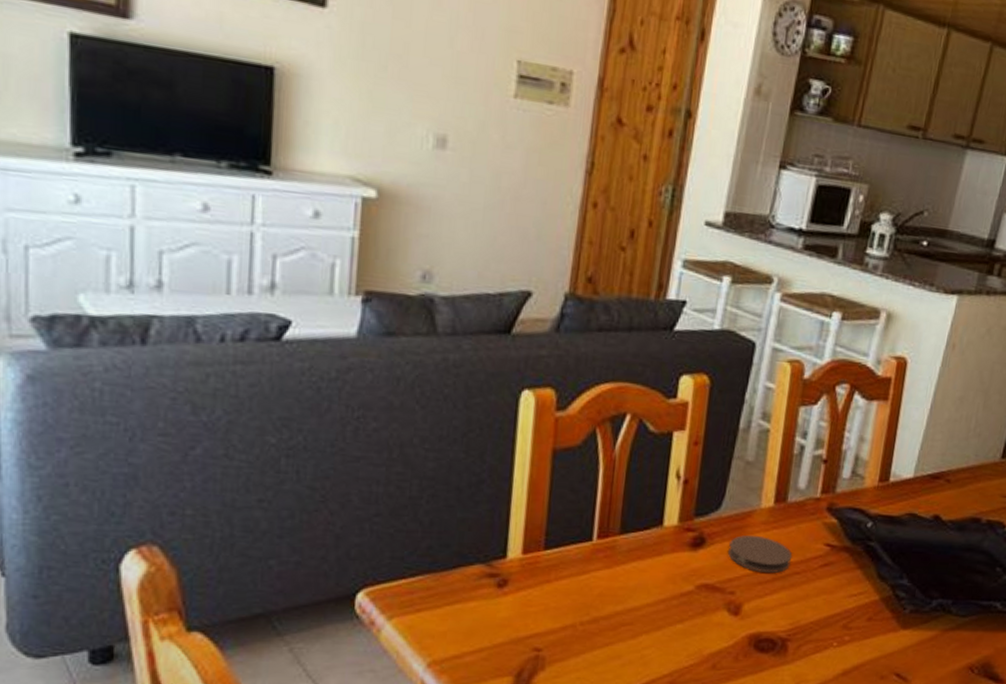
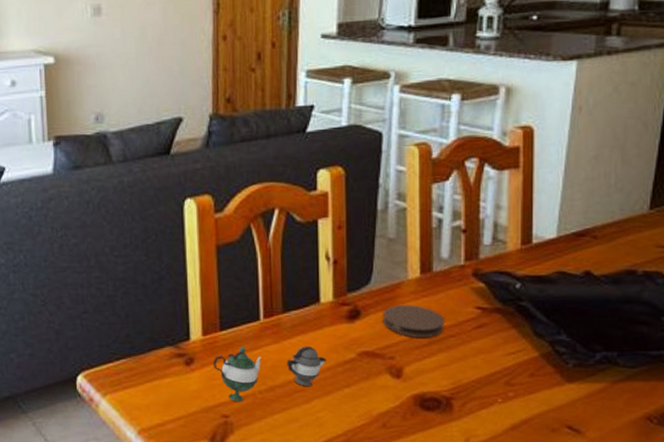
teapot: none [530,569,662,634] -> present [212,346,327,402]

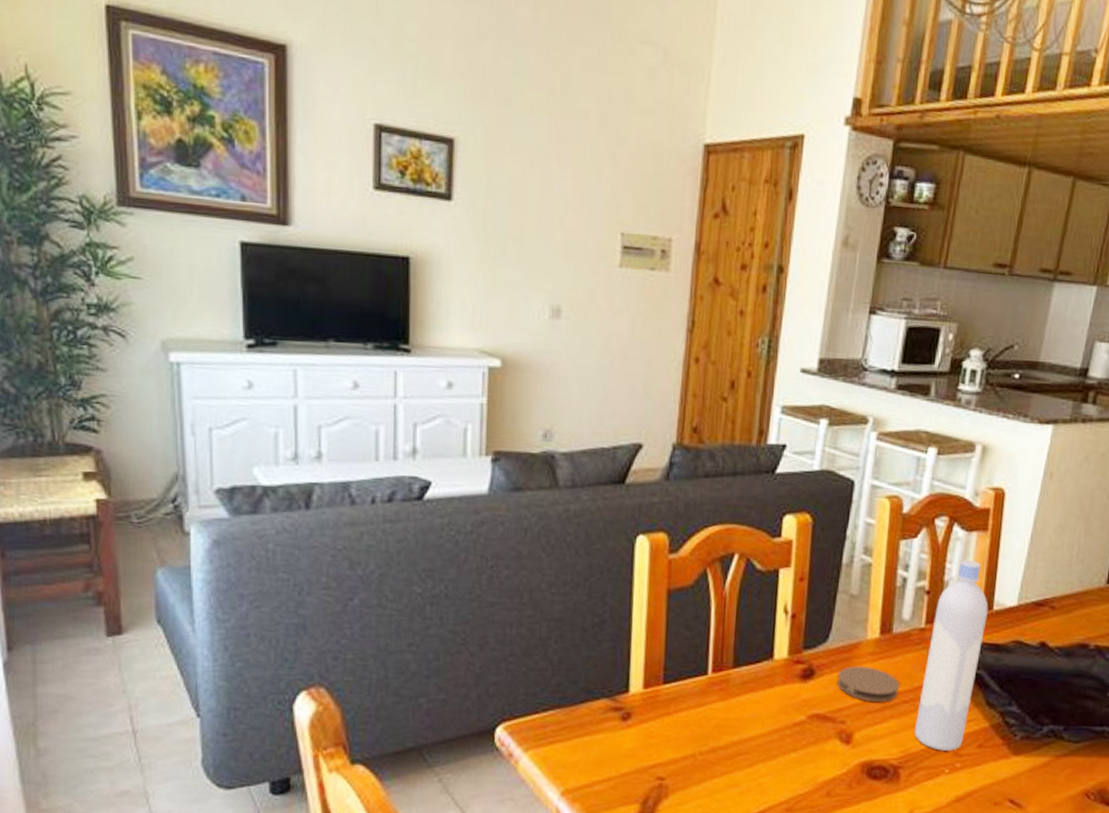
teapot: present [212,346,327,402] -> none [652,702,775,764]
bottle: none [464,197,527,381] -> present [915,559,989,751]

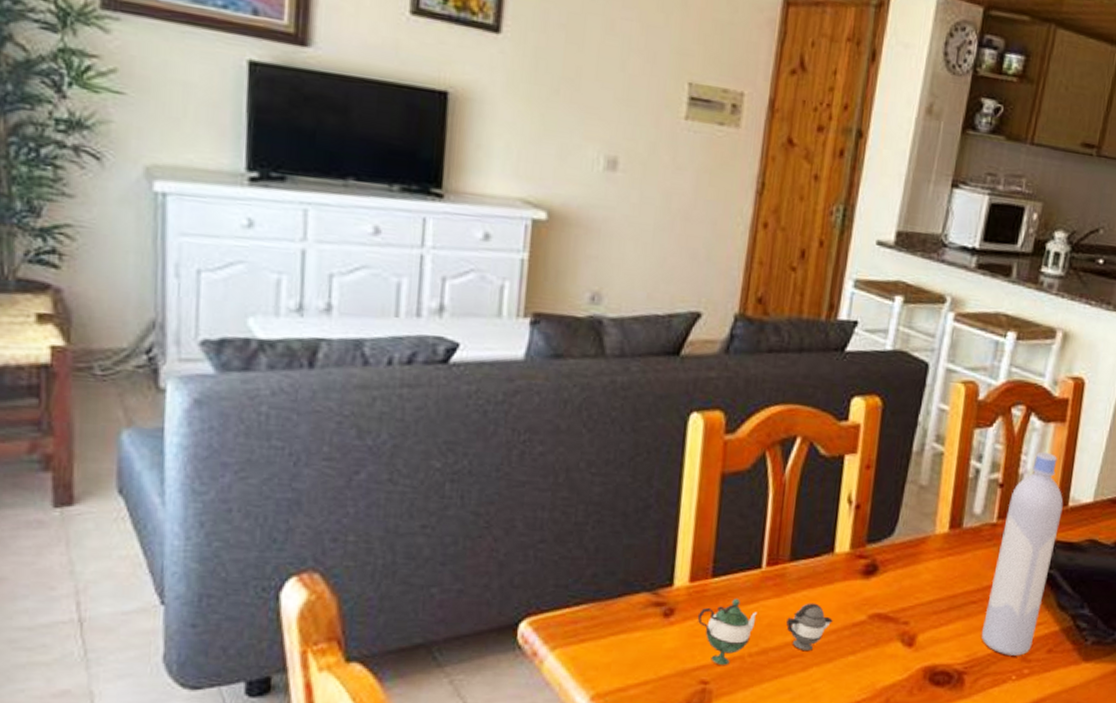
teapot: none [652,702,775,764] -> present [697,598,833,666]
coaster: present [837,666,900,702] -> none [902,563,968,602]

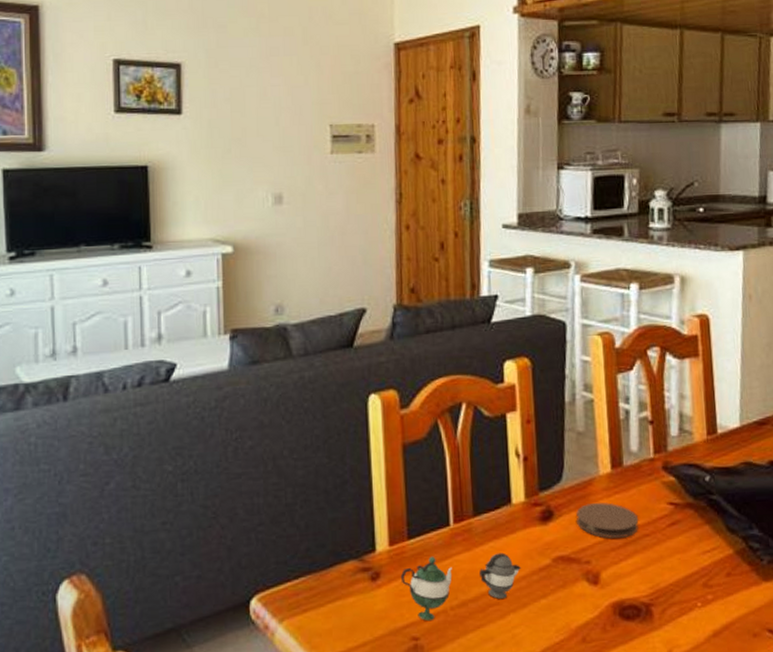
coaster: none [902,563,968,602] -> present [576,503,639,539]
bottle: present [981,451,1064,656] -> none [659,386,713,583]

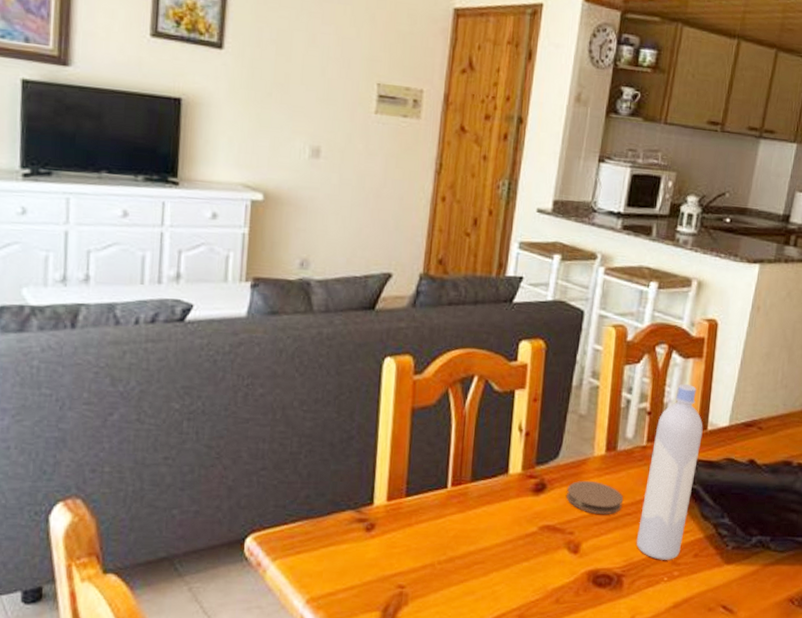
teapot: present [400,552,521,622] -> none [394,514,509,573]
bottle: none [659,386,713,583] -> present [637,383,703,560]

